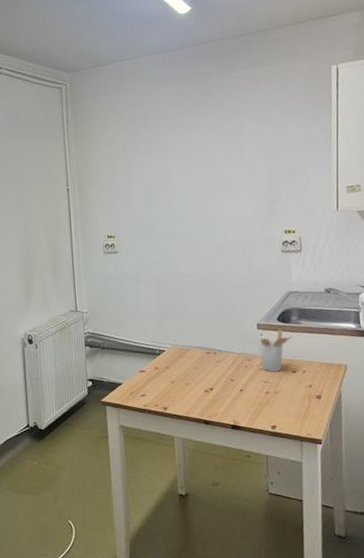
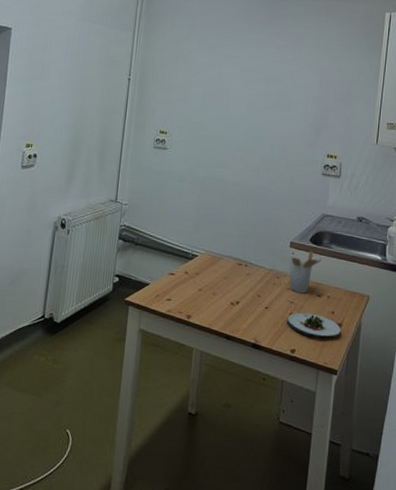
salad plate: none [263,389,321,412] -> present [286,312,341,338]

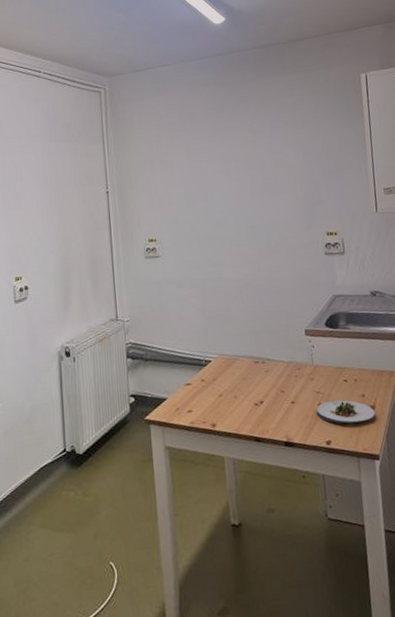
utensil holder: present [290,250,322,293] -> none [308,334,341,381]

